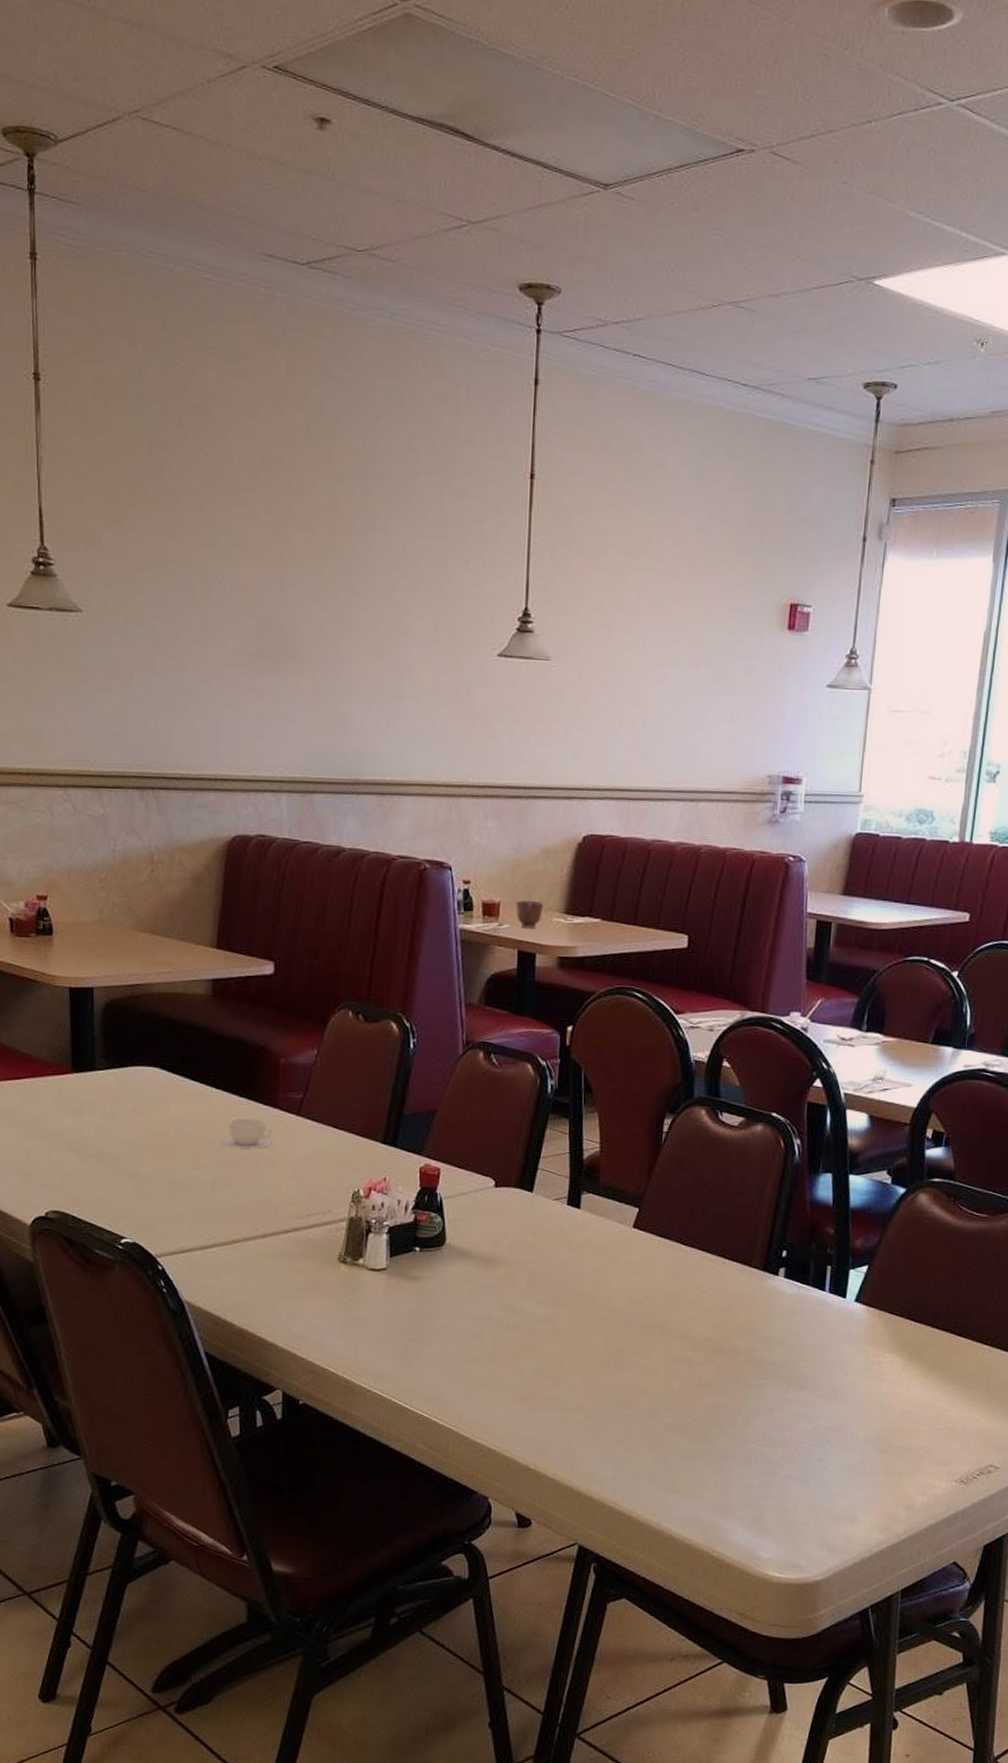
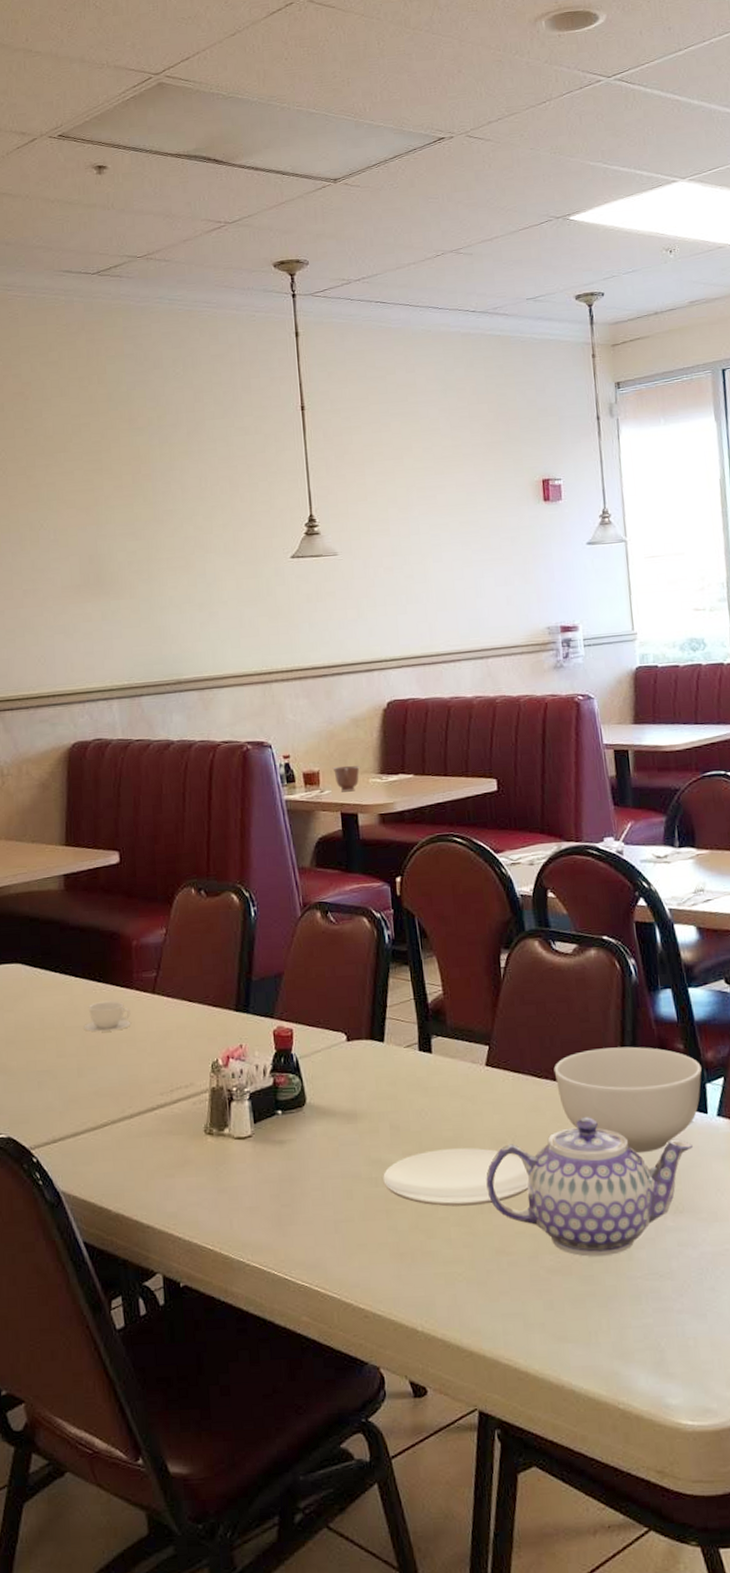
plate: none [514,1303,659,1360] -> present [383,1148,529,1207]
teapot: none [616,1288,825,1420] -> present [486,1117,693,1257]
bowl: none [701,1223,848,1329] -> present [554,1046,702,1154]

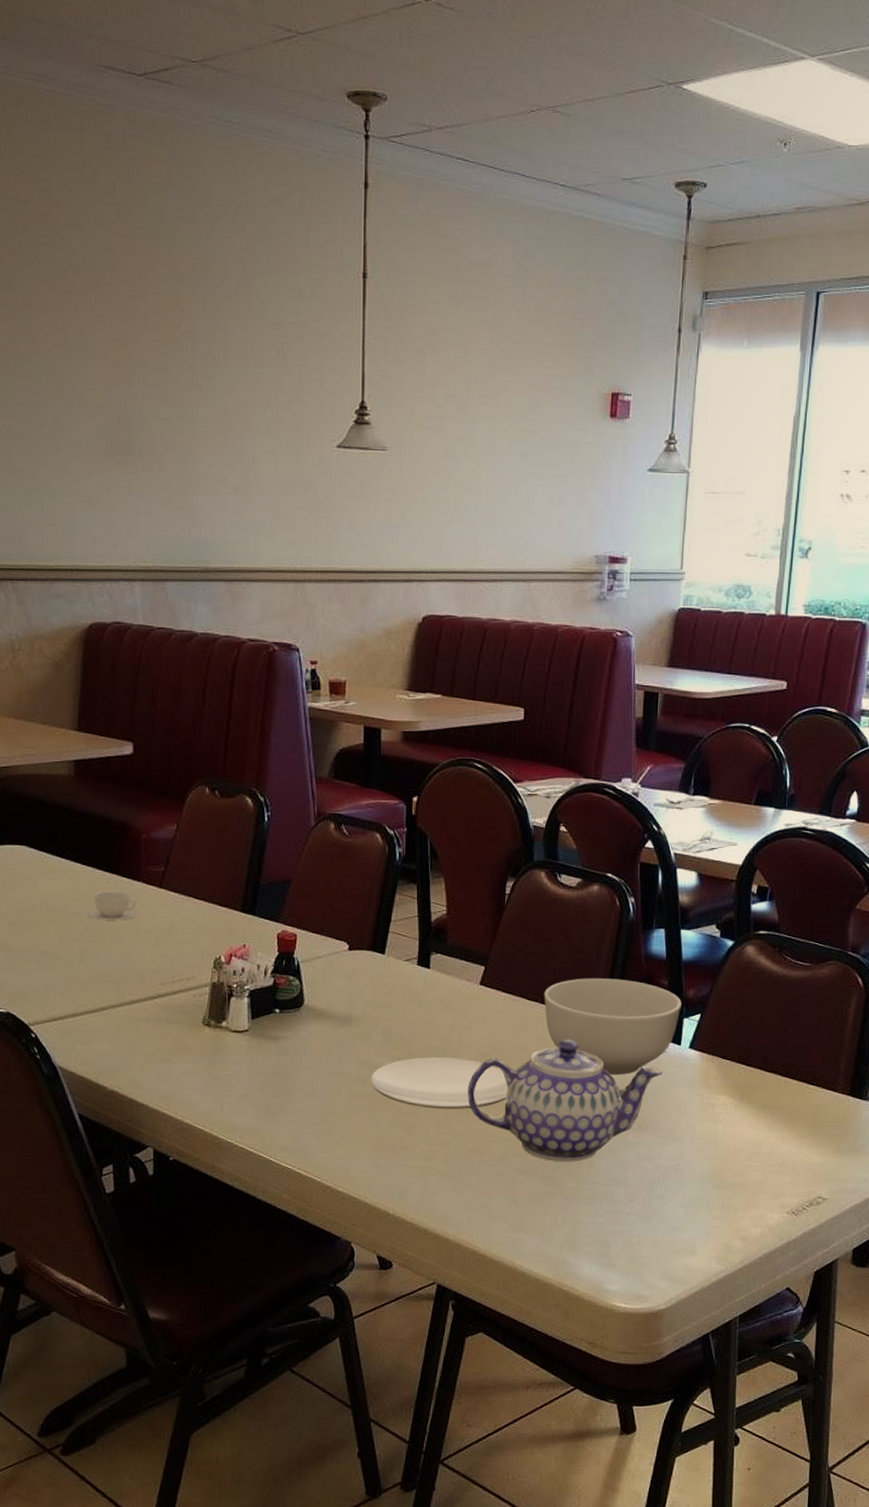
teacup: present [332,765,361,792] -> none [360,678,389,706]

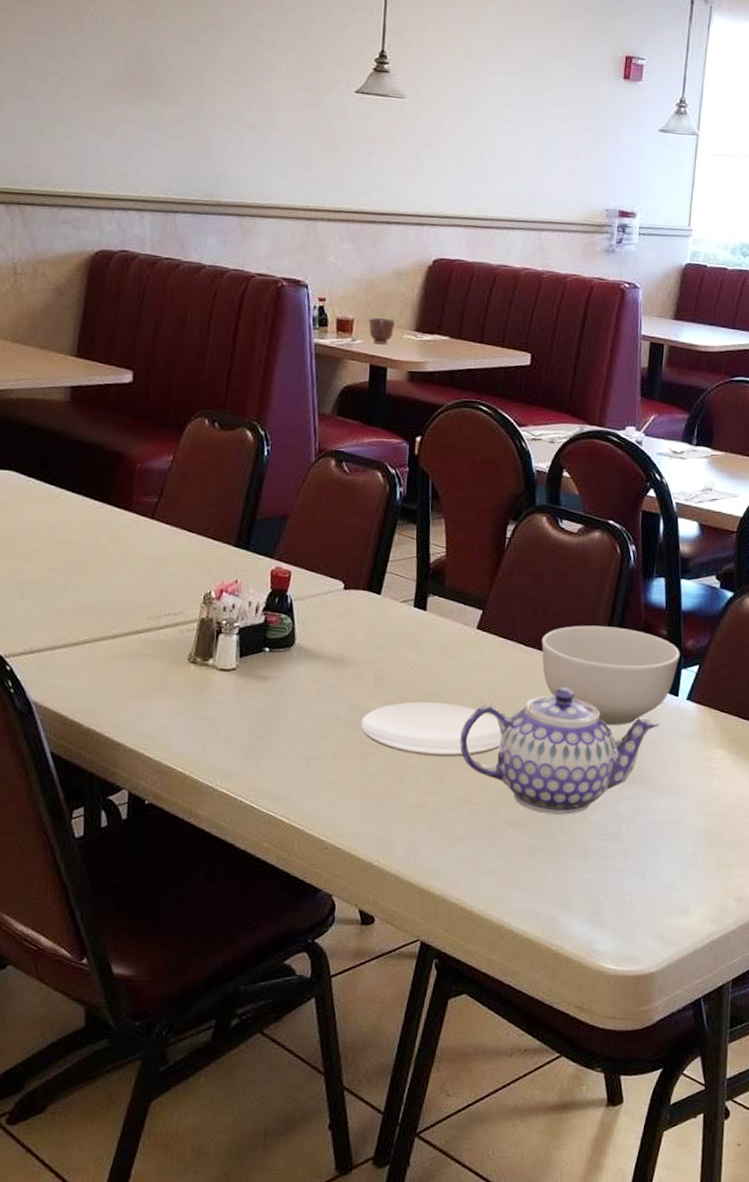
teacup: present [88,891,136,920] -> none [75,520,126,551]
teacup: none [360,678,389,706] -> present [367,317,397,345]

